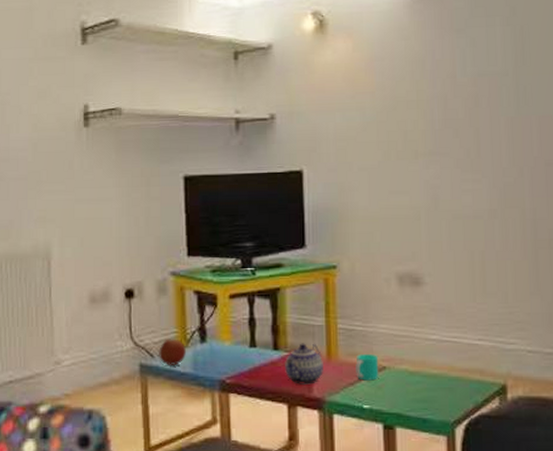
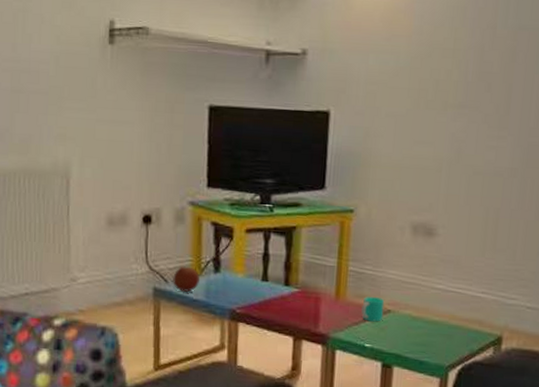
teapot: present [285,343,323,385] -> none [294,281,331,321]

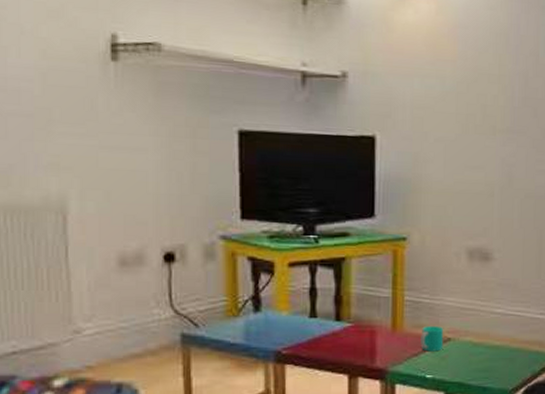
fruit: present [173,266,200,292] -> none [204,307,237,335]

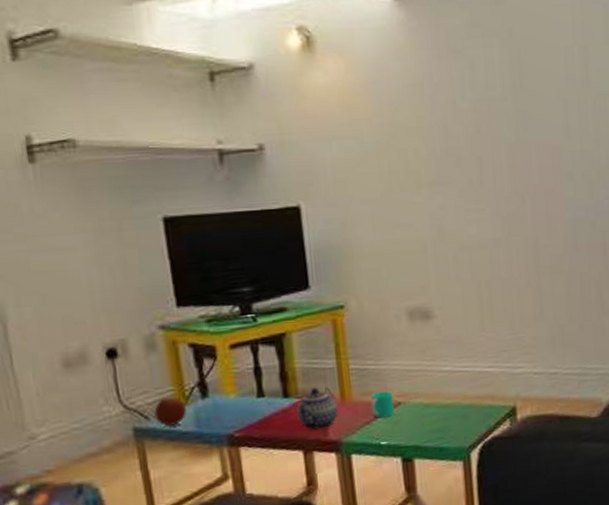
fruit: none [204,307,237,335] -> present [154,397,186,426]
teapot: none [347,314,388,355] -> present [297,386,338,430]

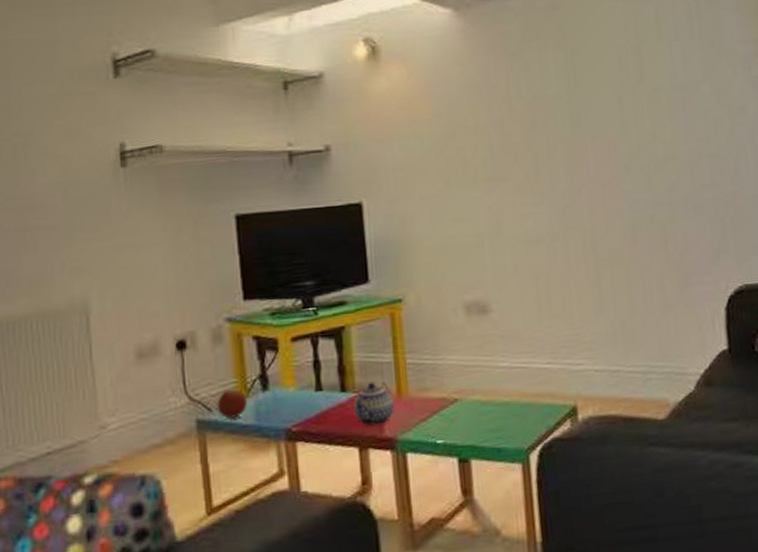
cup: present [370,391,395,418] -> none [427,387,451,415]

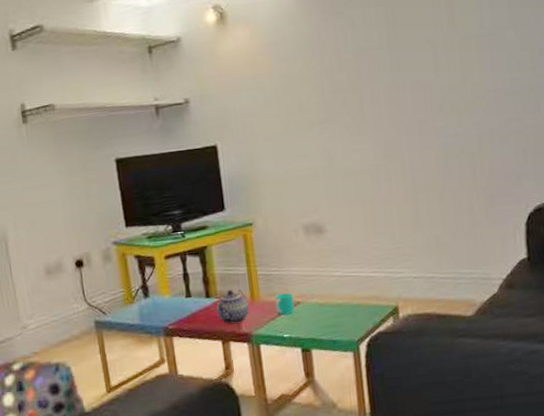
fruit: present [217,389,247,419] -> none [109,297,133,320]
cup: none [427,387,451,415] -> present [275,293,295,315]

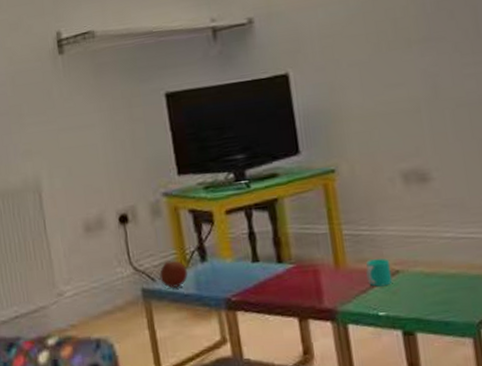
fruit: none [109,297,133,320] -> present [159,260,188,288]
teapot: present [216,289,249,324] -> none [290,252,333,297]

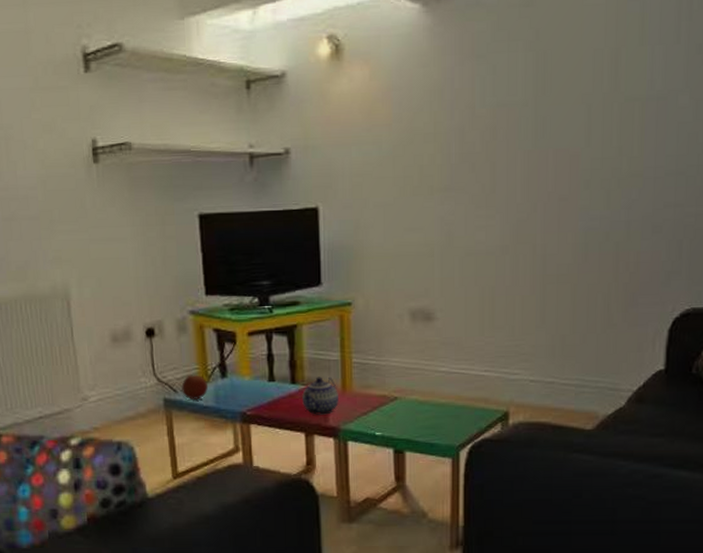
teapot: none [290,252,333,297] -> present [302,376,339,415]
cup: present [366,258,393,287] -> none [369,386,391,410]

